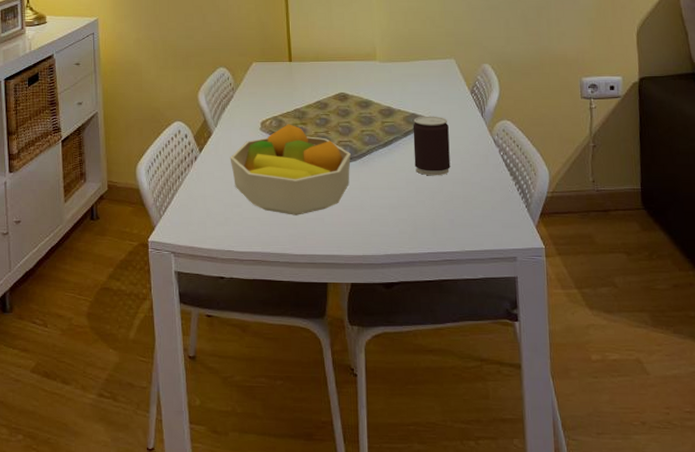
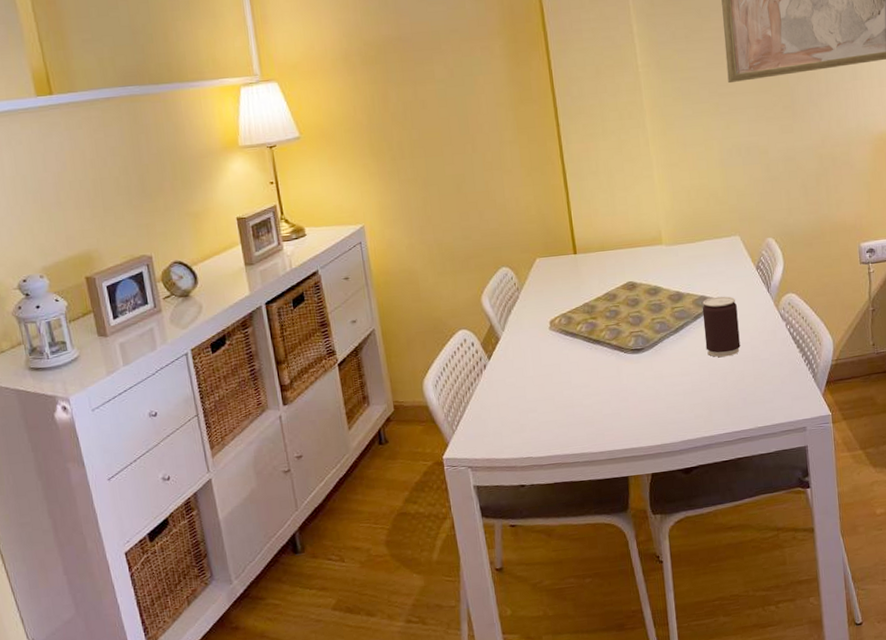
fruit bowl: present [230,124,351,215] -> none [520,320,644,414]

